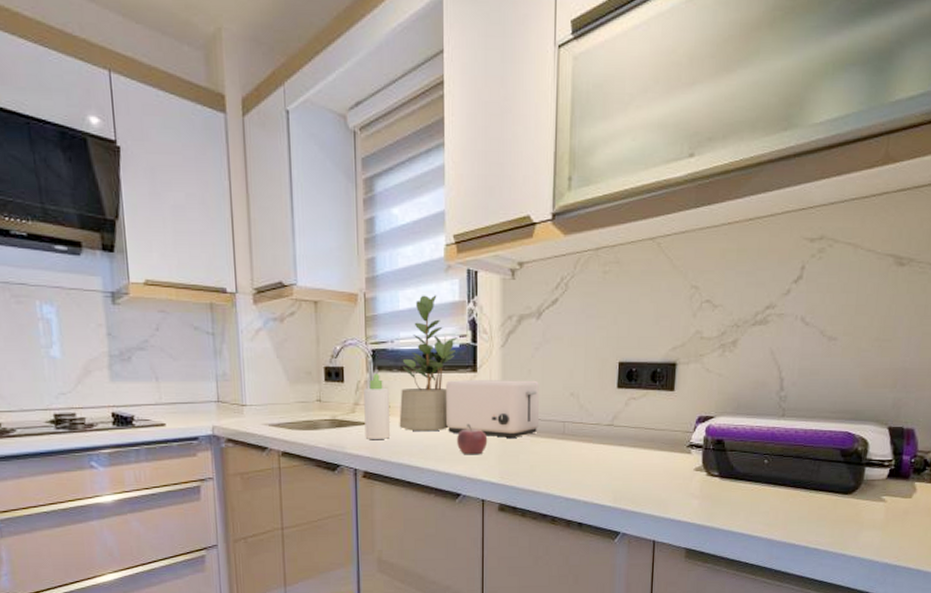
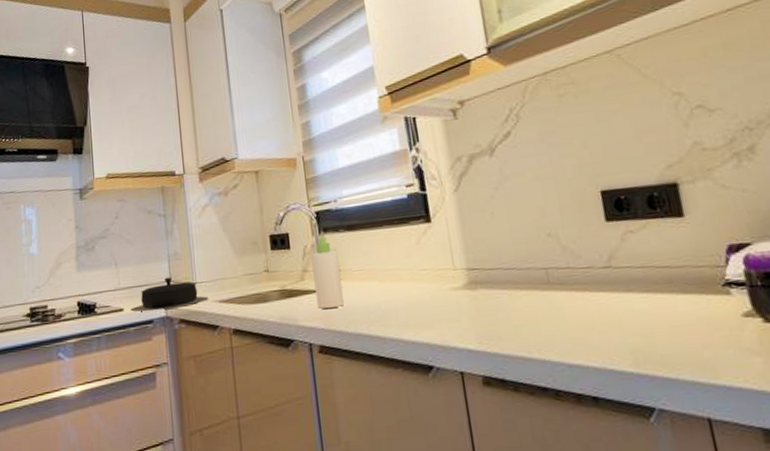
cooking pot: none [173,397,259,429] -> present [130,277,209,313]
potted plant: present [399,295,458,431] -> none [347,147,409,295]
toaster: present [446,379,540,439] -> none [398,223,516,295]
fruit: present [456,423,488,455] -> none [418,281,457,319]

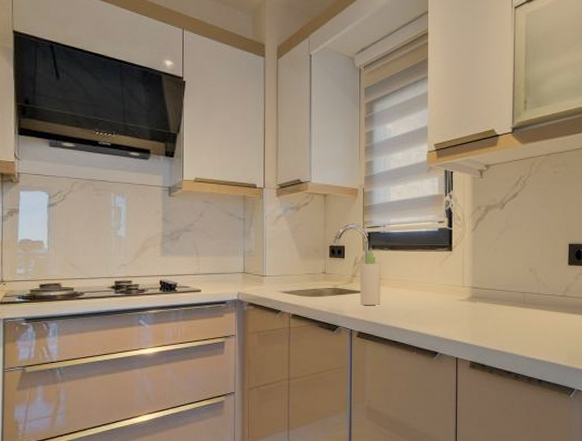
cooking pot: present [130,277,209,313] -> none [207,269,275,294]

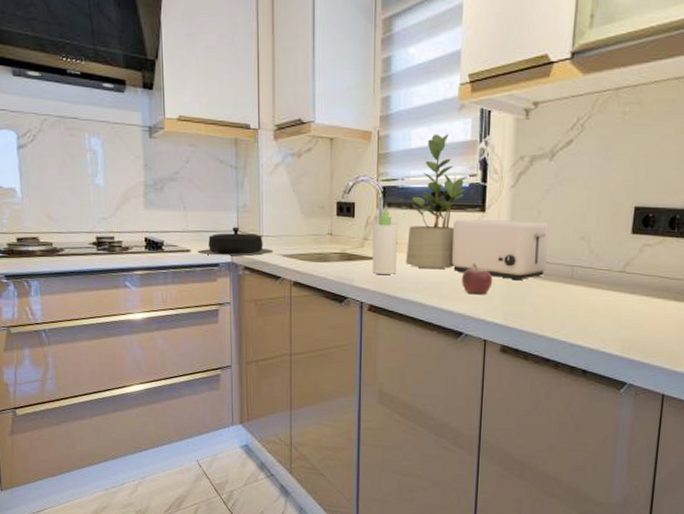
cooking pot: none [207,269,275,294] -> present [197,226,274,256]
potted plant: none [388,190,437,298] -> present [405,134,468,269]
toaster: none [427,256,504,306] -> present [452,219,548,281]
fruit: none [434,293,461,320] -> present [461,263,493,295]

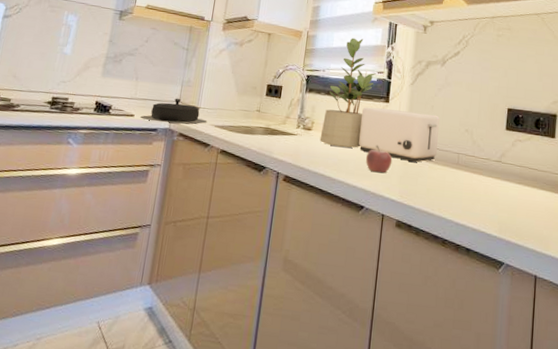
bottle: present [372,206,398,275] -> none [290,91,316,150]

